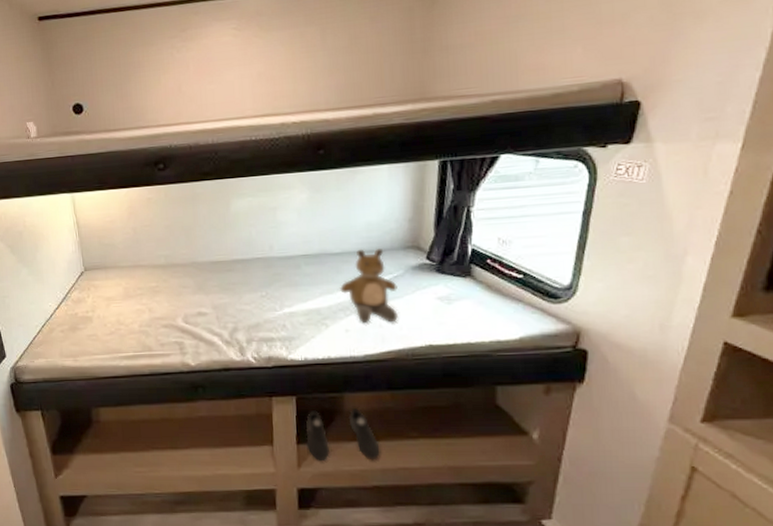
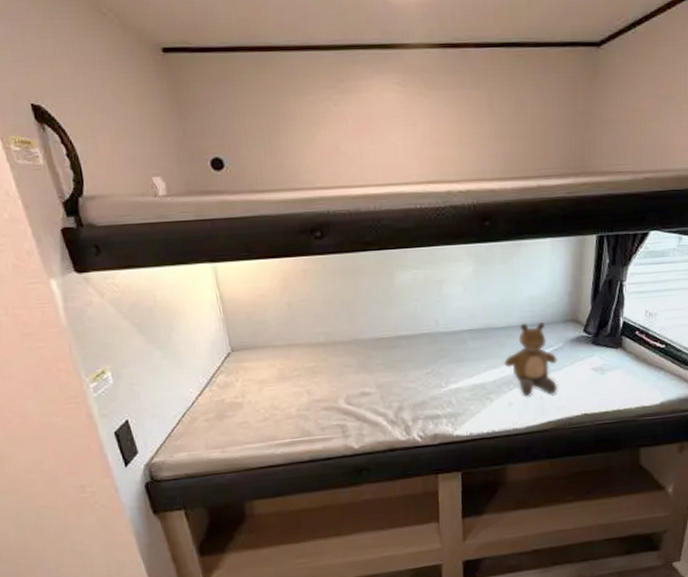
shoe: present [306,408,380,461] -> none [471,479,539,532]

